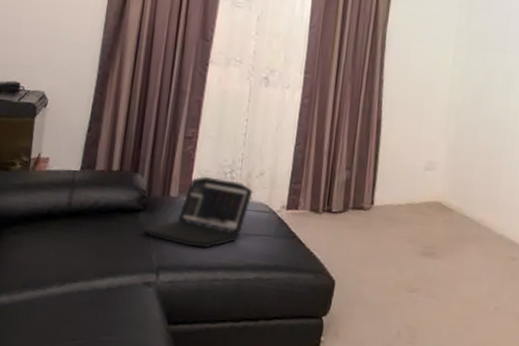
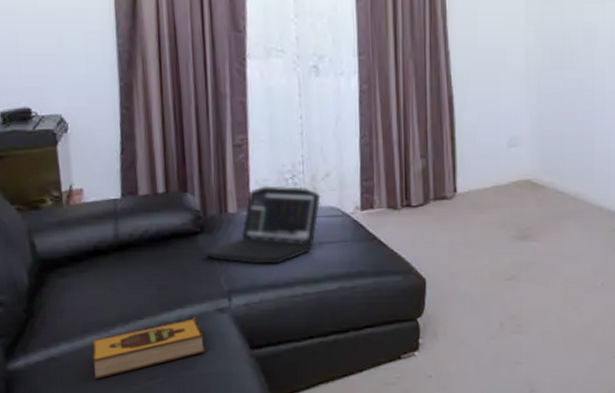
hardback book: none [24,287,130,333] -> present [91,317,206,380]

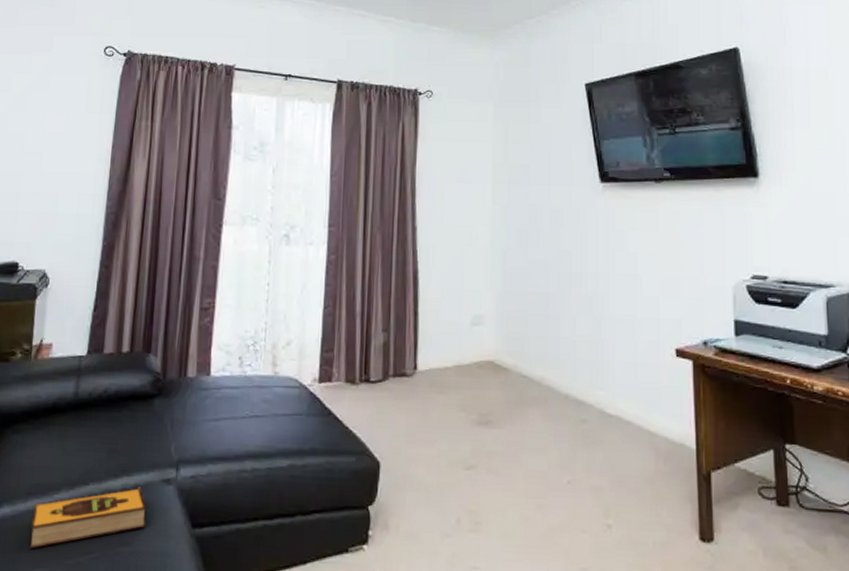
laptop: present [203,186,321,265] -> none [158,351,280,436]

